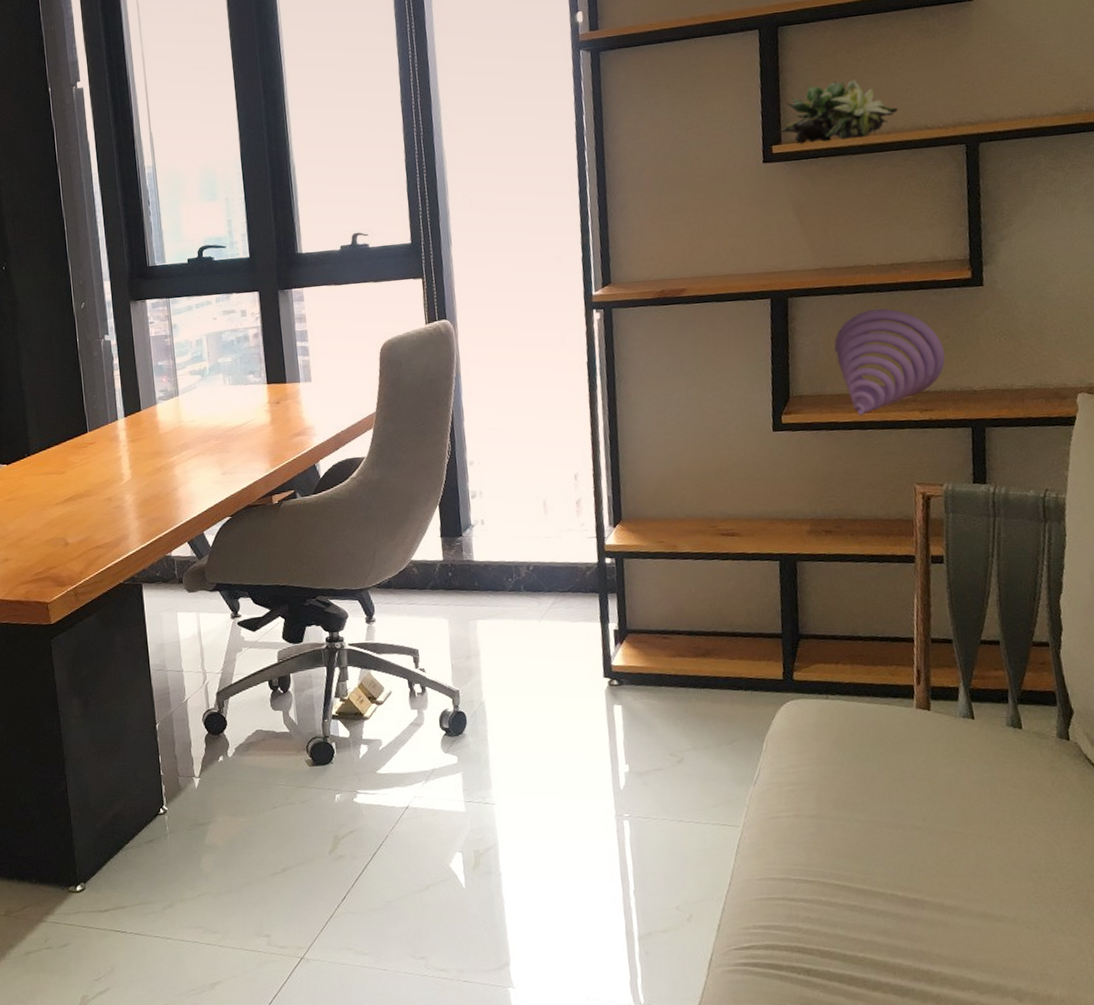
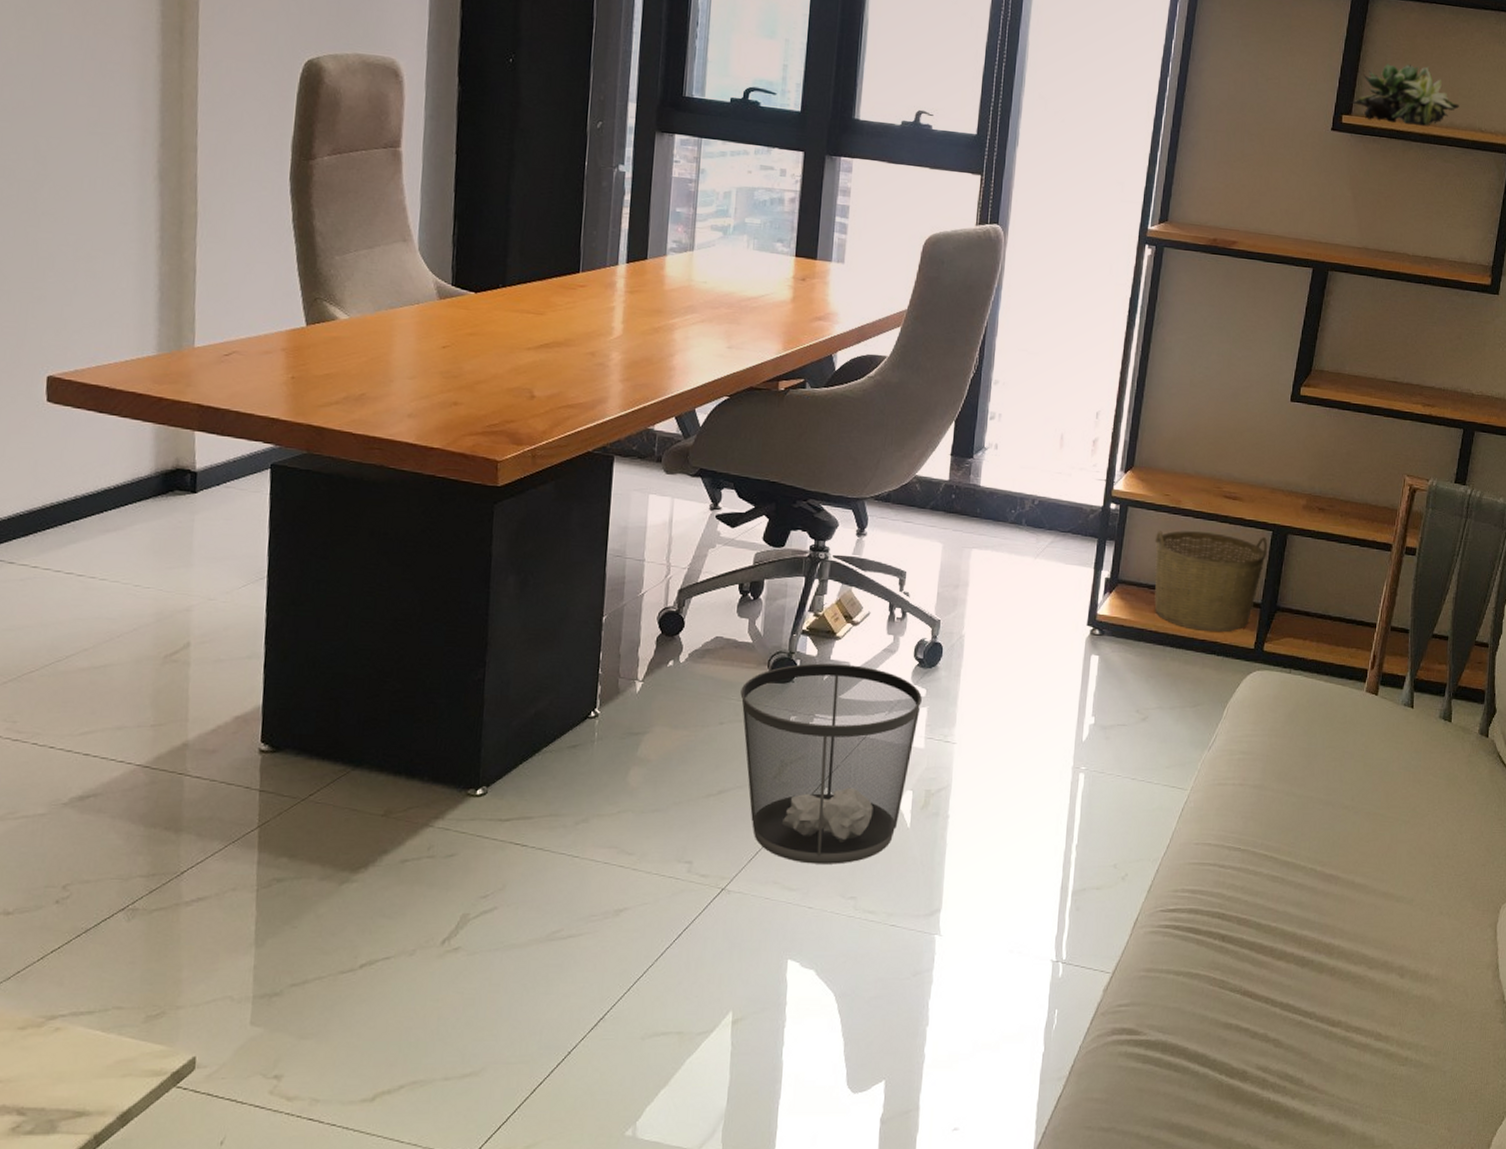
waste bin: none [286,741,455,929] -> present [740,663,922,864]
basket: none [657,568,779,668] -> present [1154,530,1268,632]
decorative sculpture: present [834,308,946,415] -> none [1360,297,1455,400]

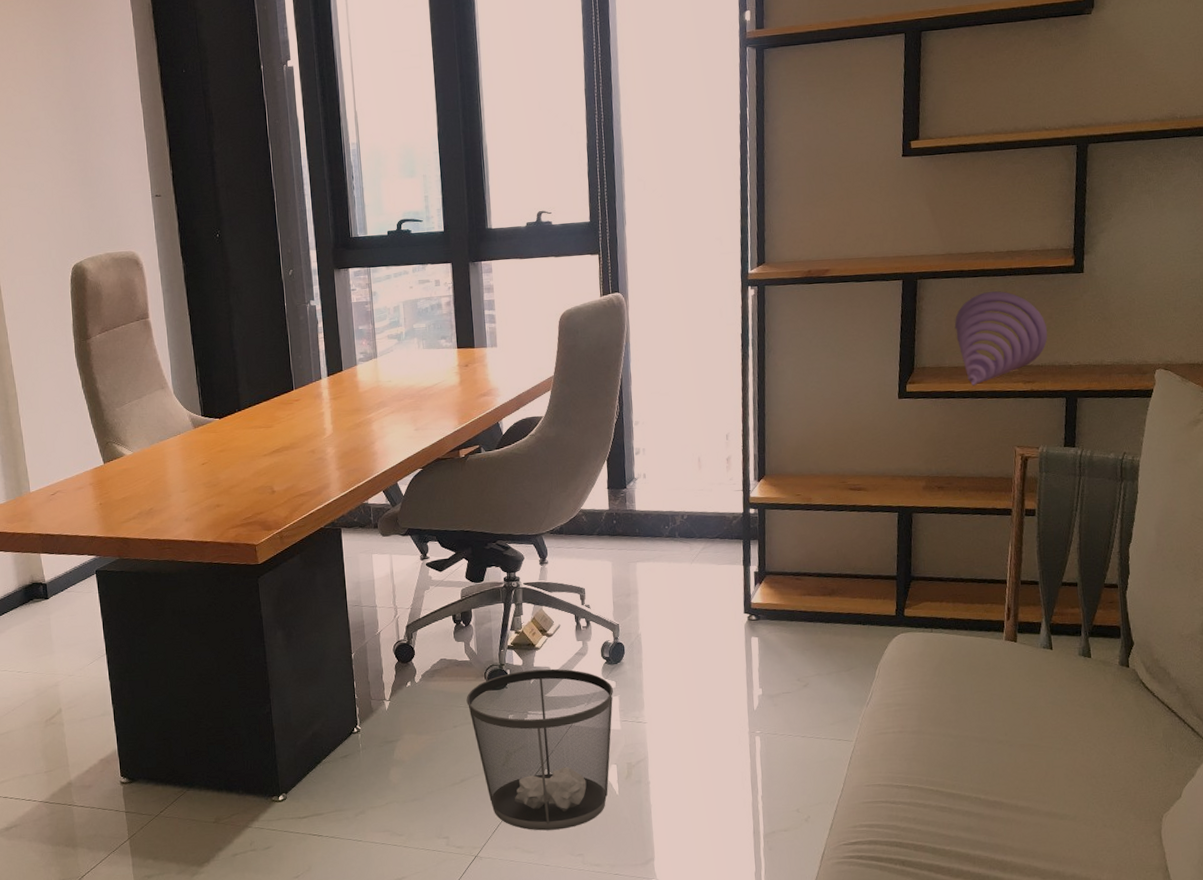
basket: present [1154,530,1268,632] -> none [793,519,896,606]
succulent plant: present [1349,64,1459,127] -> none [916,81,1021,141]
decorative sculpture: none [1360,297,1455,400] -> present [954,291,1048,386]

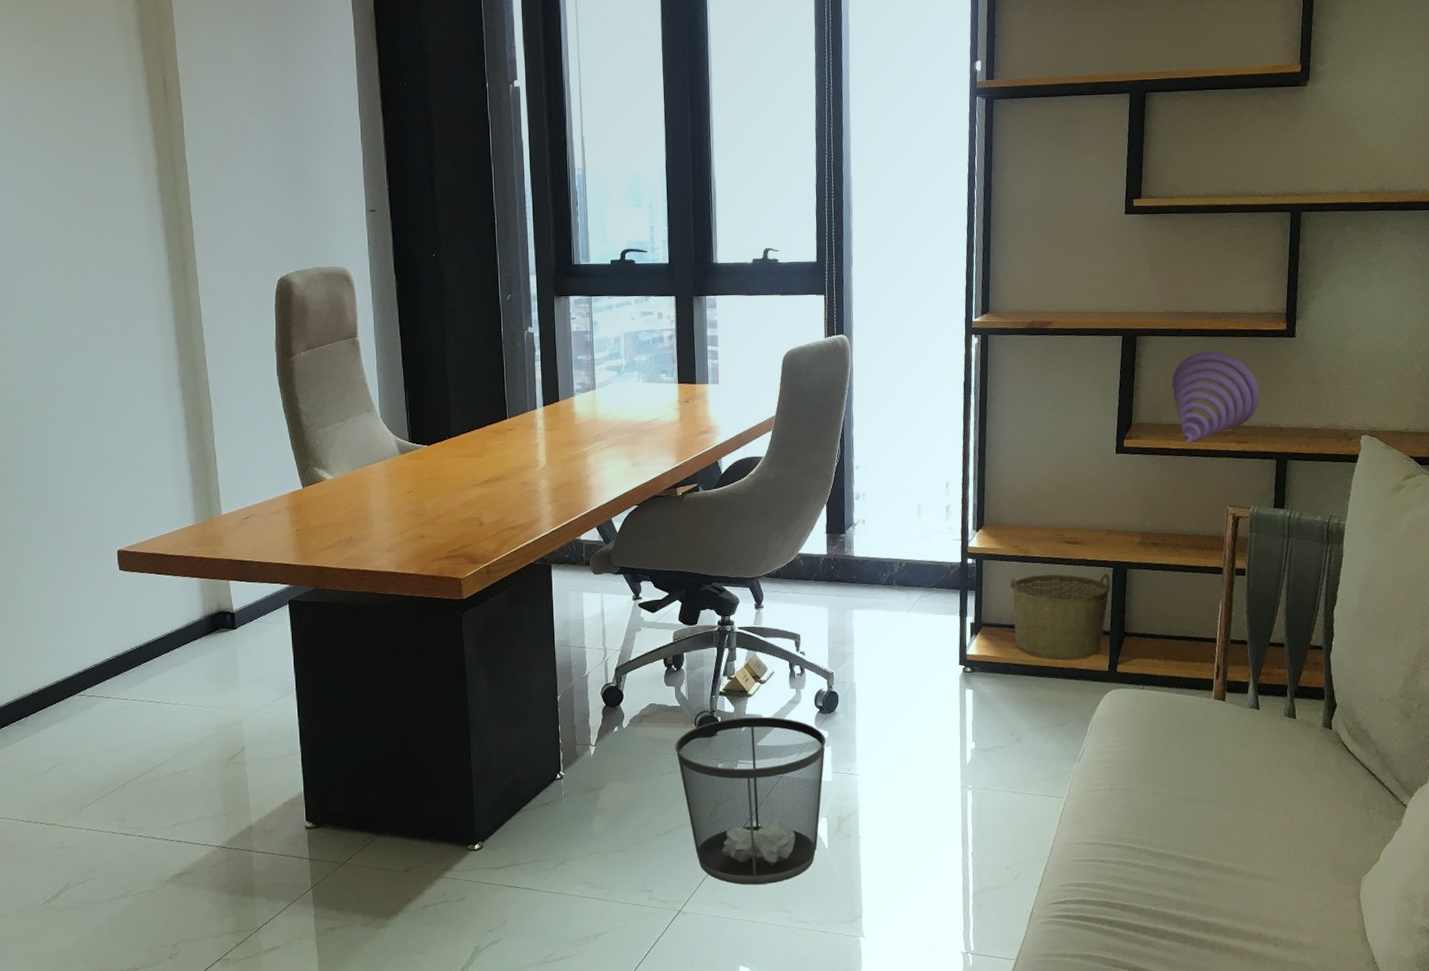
basket: none [793,519,896,606] -> present [1009,574,1111,660]

